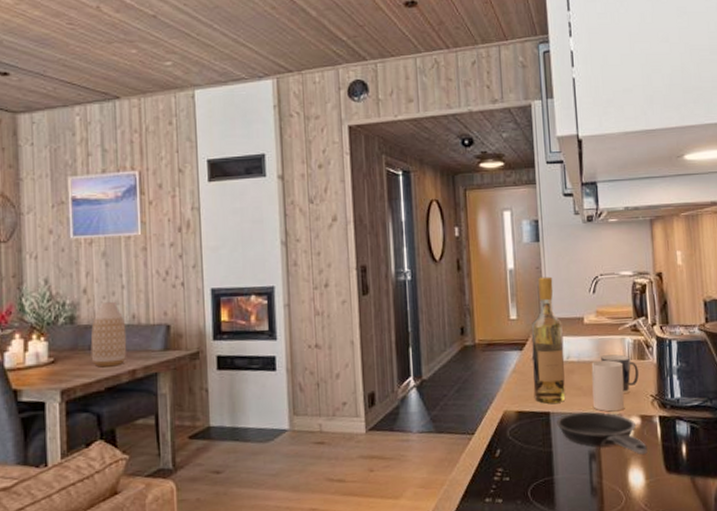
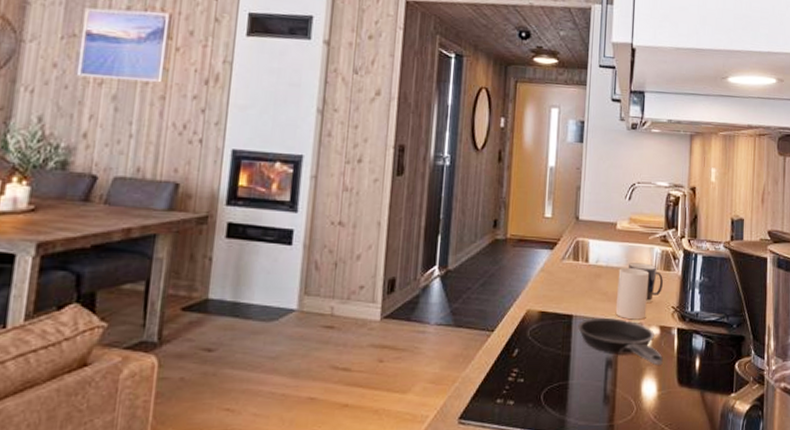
vase: present [90,301,127,368] -> none [80,149,128,223]
bottle: present [531,276,566,404] -> none [559,178,596,306]

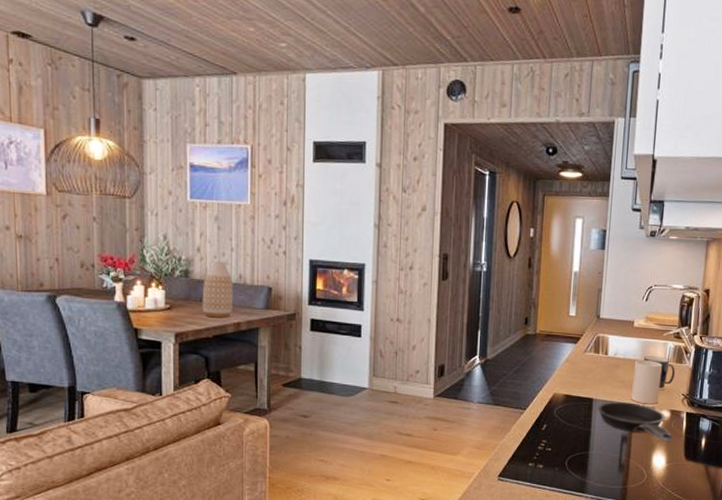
vase: none [80,149,128,223] -> present [202,261,234,318]

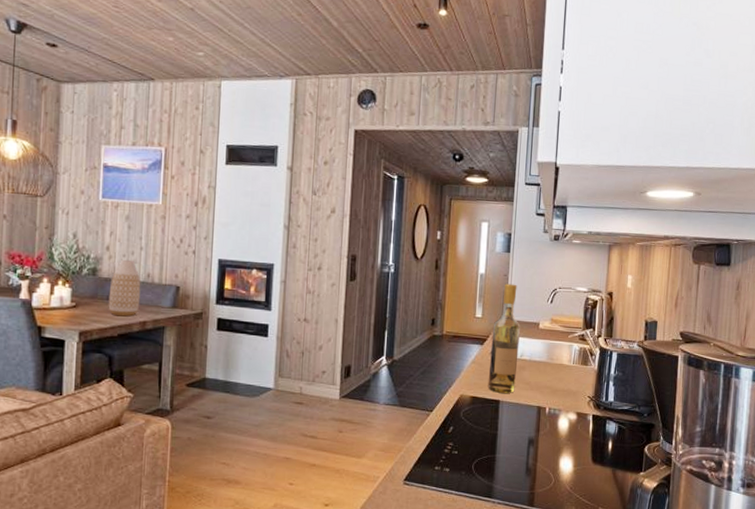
bottle: none [581,281,615,391] -> present [487,283,520,393]
frying pan: present [598,401,672,443] -> none [504,403,579,446]
cup: present [631,360,663,404] -> none [537,362,568,407]
mug: present [643,356,675,391] -> none [549,357,581,393]

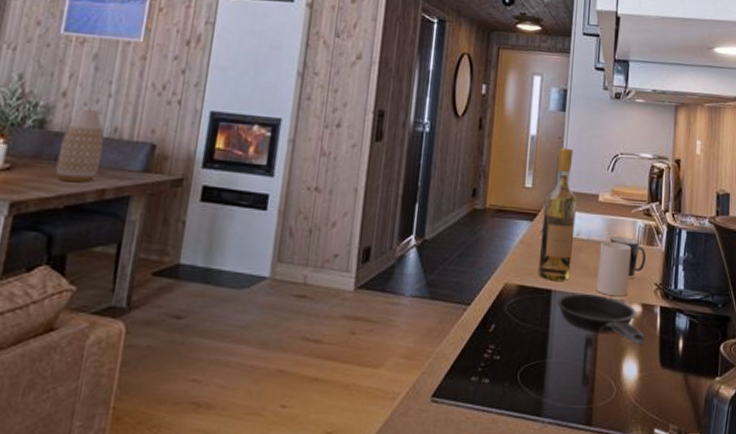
frying pan: none [504,403,579,446] -> present [557,293,645,346]
cup: none [537,362,568,407] -> present [596,242,632,297]
mug: none [549,357,581,393] -> present [609,236,646,280]

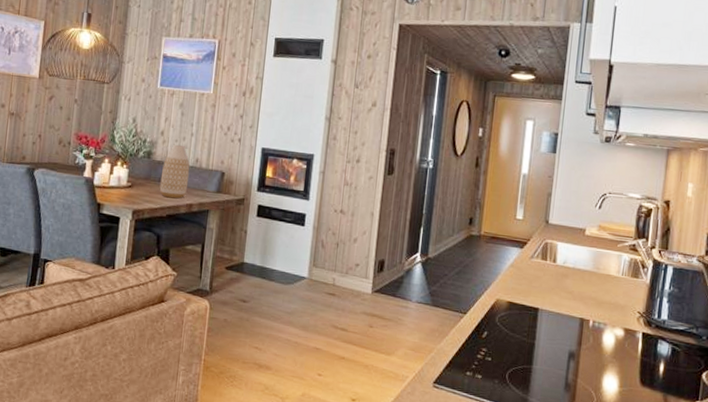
bottle: present [538,147,577,281] -> none [526,185,565,302]
frying pan: present [557,293,645,346] -> none [543,313,626,365]
cup: present [596,242,632,297] -> none [580,271,617,321]
mug: present [609,236,646,280] -> none [594,267,630,306]

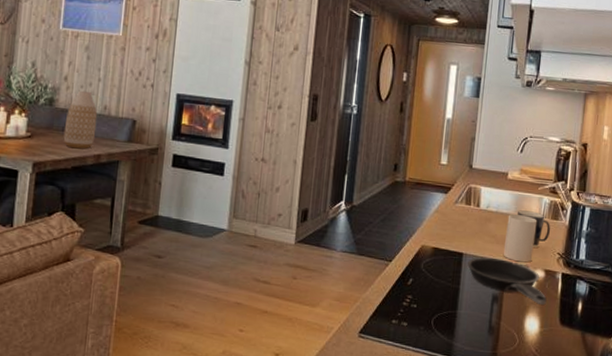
frying pan: none [543,313,626,365] -> present [467,257,547,306]
cup: none [580,271,617,321] -> present [503,214,538,263]
mug: none [594,267,630,306] -> present [516,210,550,248]

